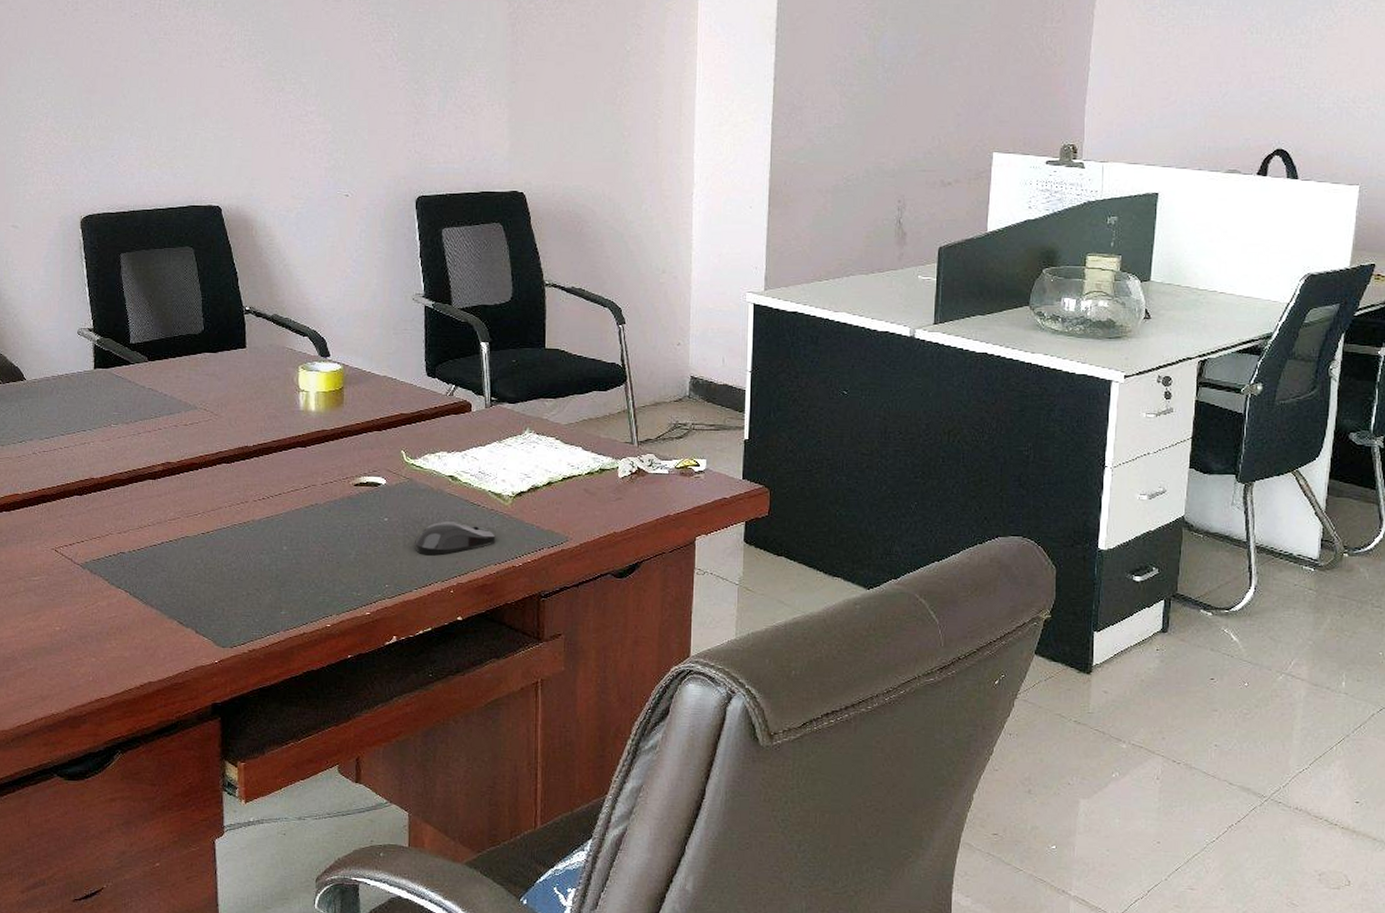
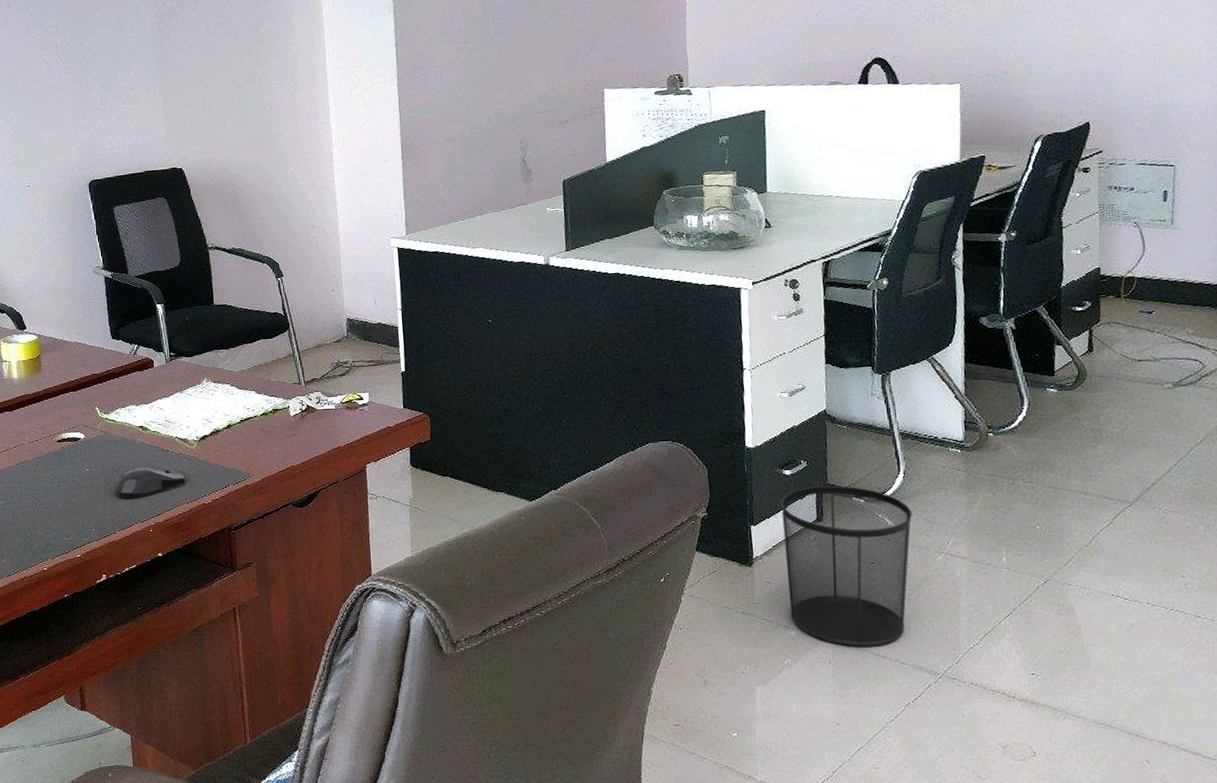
waste bin: none [1125,595,1258,766] -> present [780,485,912,648]

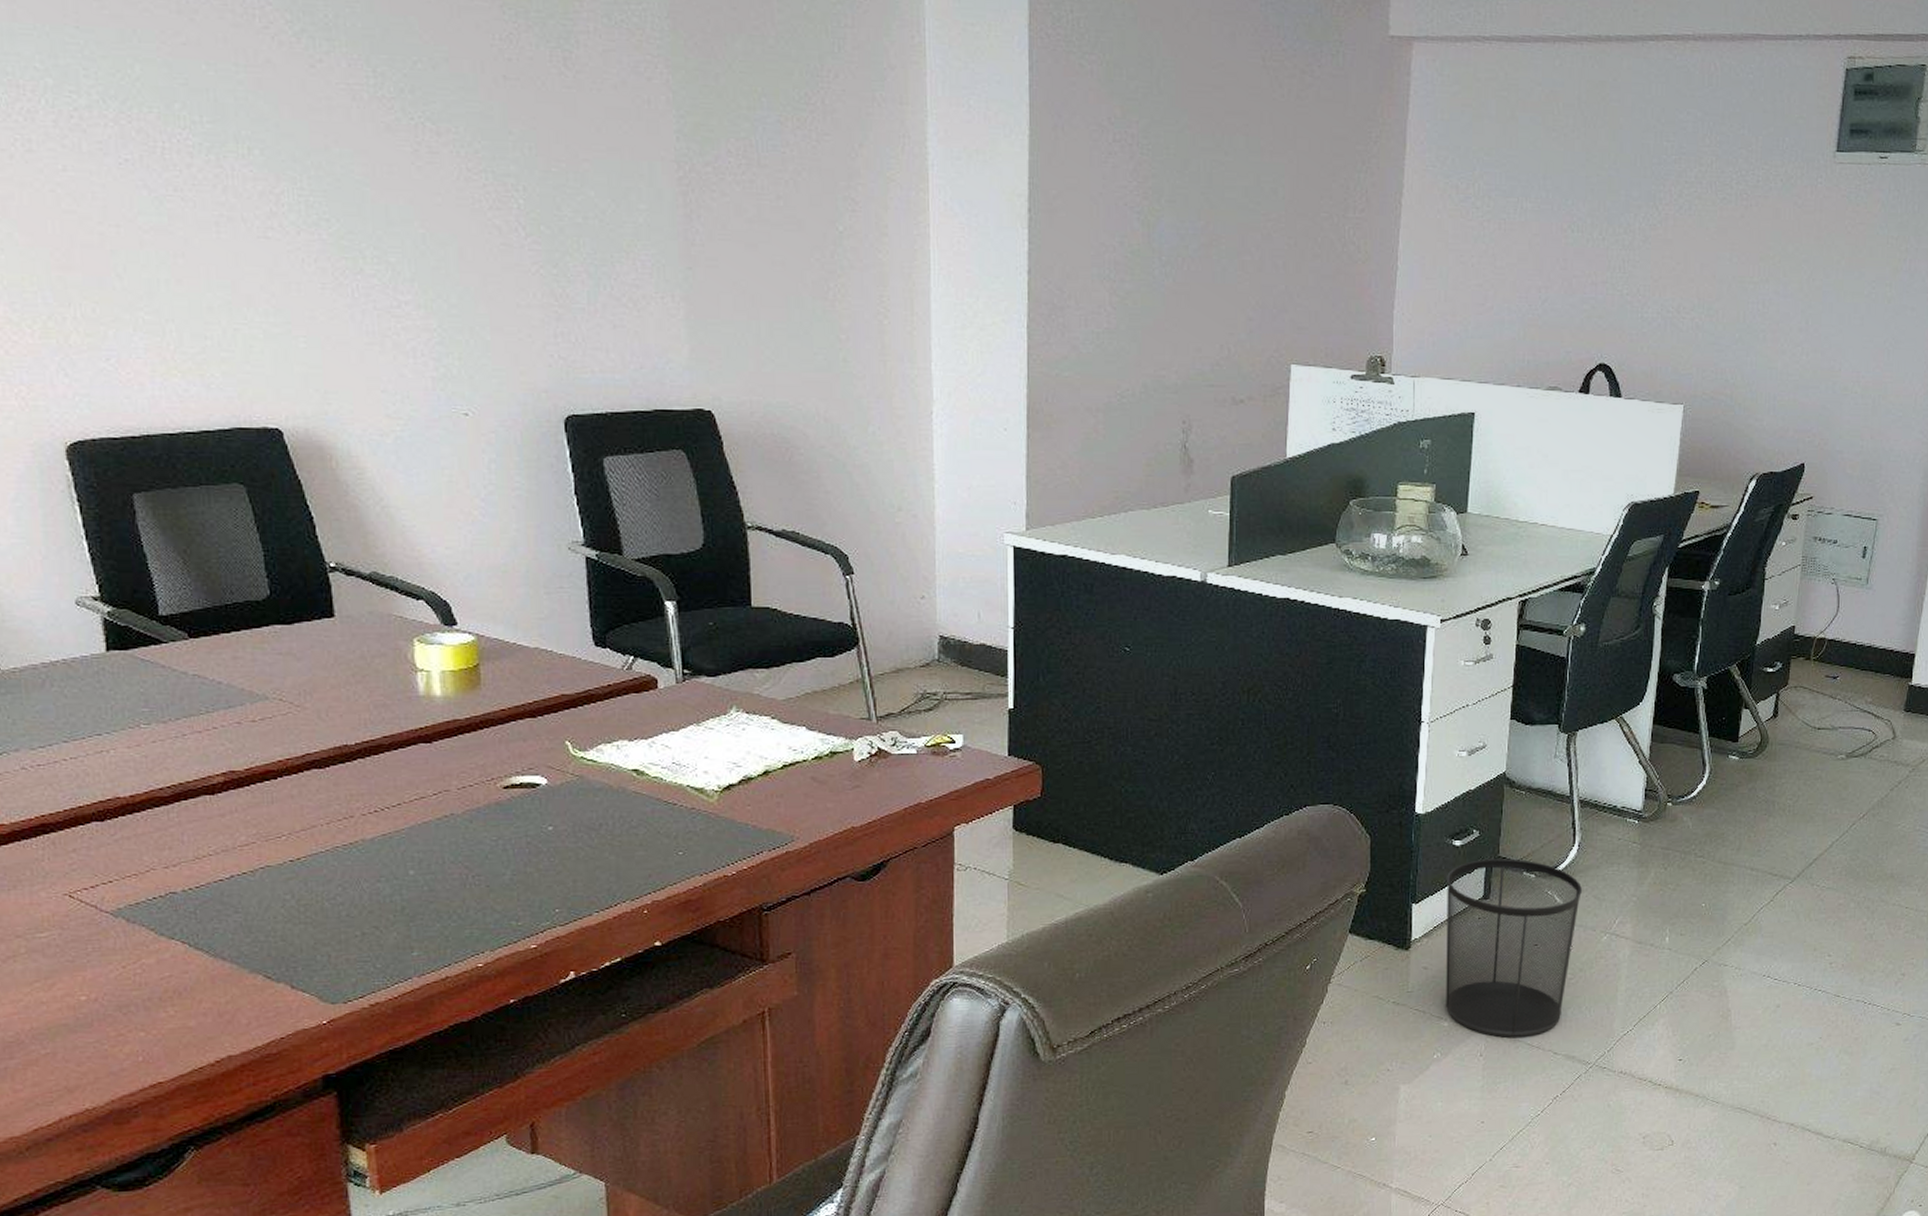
computer mouse: present [113,466,186,500] -> none [590,824,700,870]

